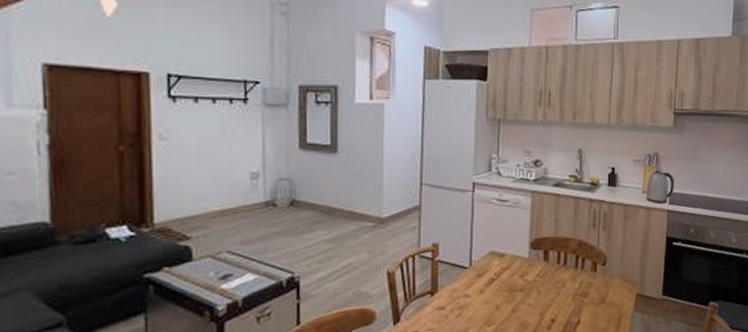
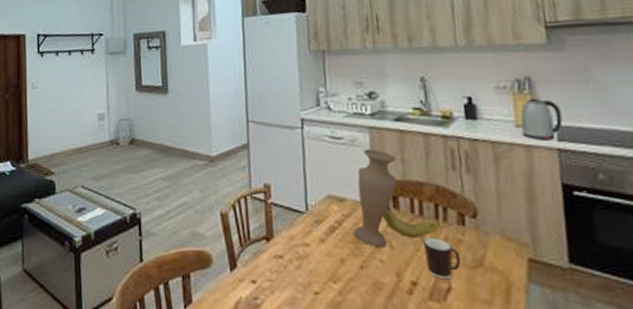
vase: none [508,210,551,293] -> present [352,148,398,247]
fruit: none [535,257,578,284] -> present [383,204,441,238]
mug: none [564,282,590,315] -> present [423,238,461,280]

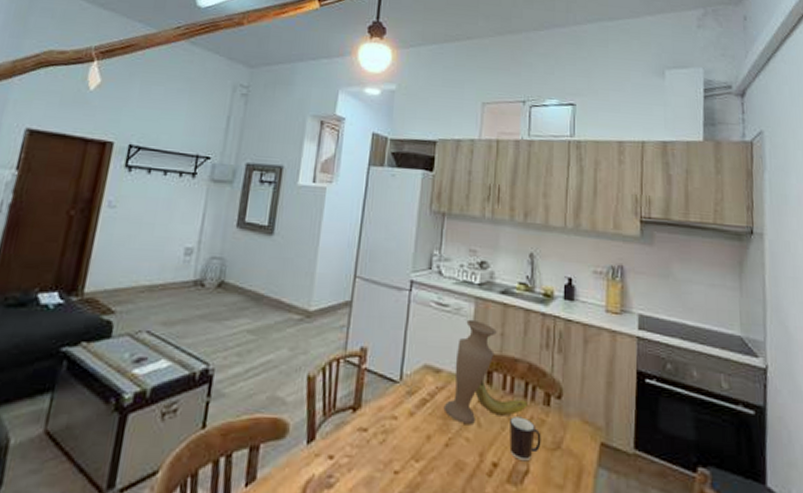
kettle: present [520,98,563,141] -> none [610,286,644,328]

